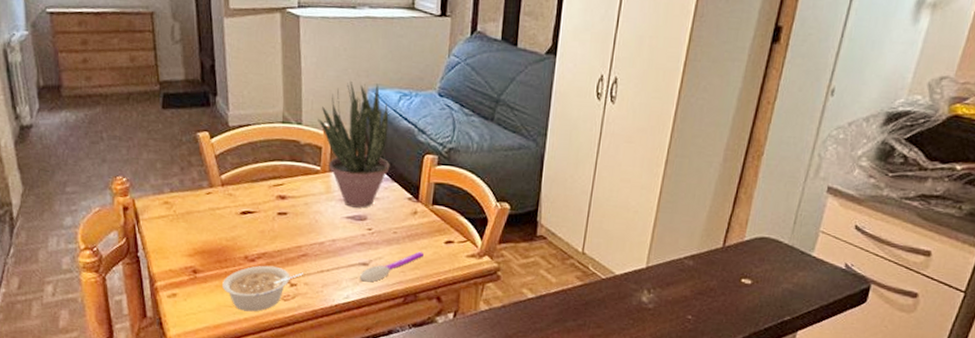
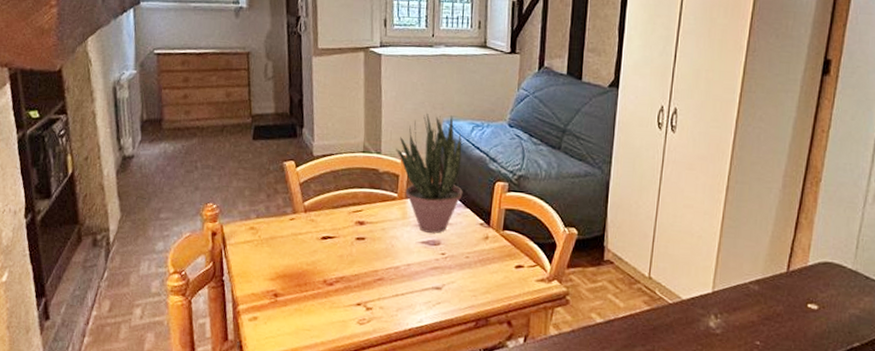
legume: present [222,265,303,312] -> none [301,289,379,336]
spoon: present [360,251,424,282] -> none [433,276,495,306]

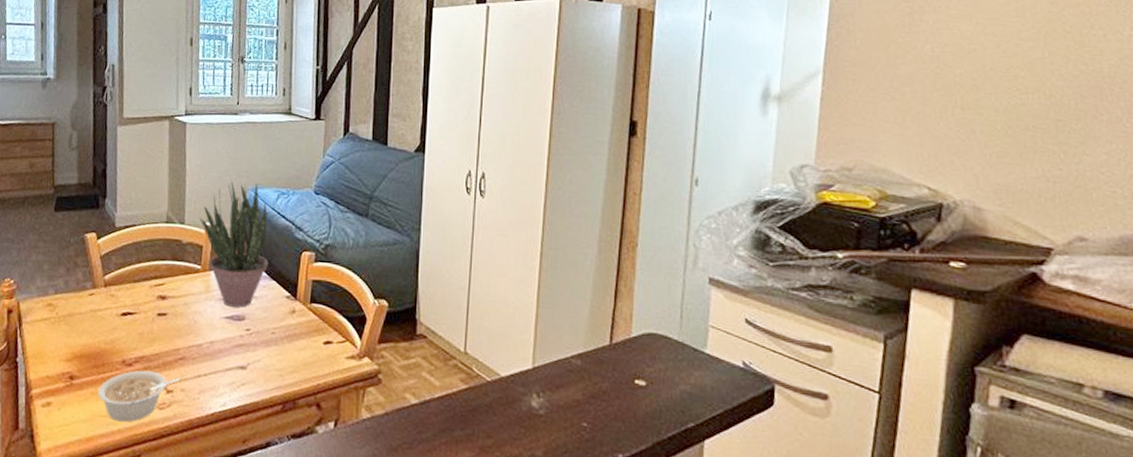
legume: none [301,289,379,336] -> present [98,370,180,422]

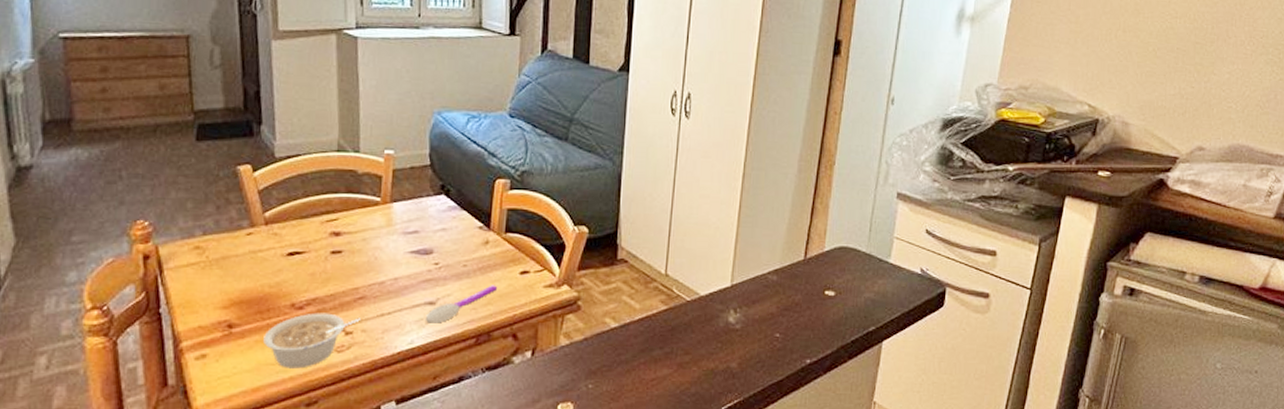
potted plant: present [200,181,269,308] -> none [377,103,458,241]
spoon: none [238,353,302,388] -> present [426,285,497,323]

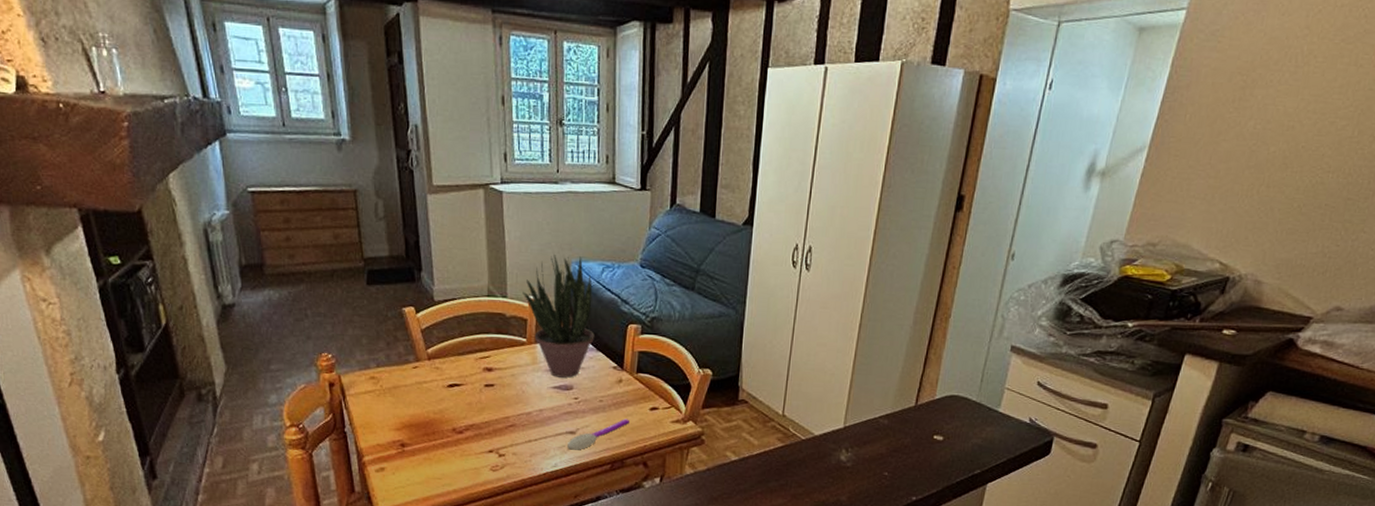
legume: present [263,313,360,369] -> none [431,437,511,483]
potted plant: none [377,103,458,241] -> present [522,253,595,378]

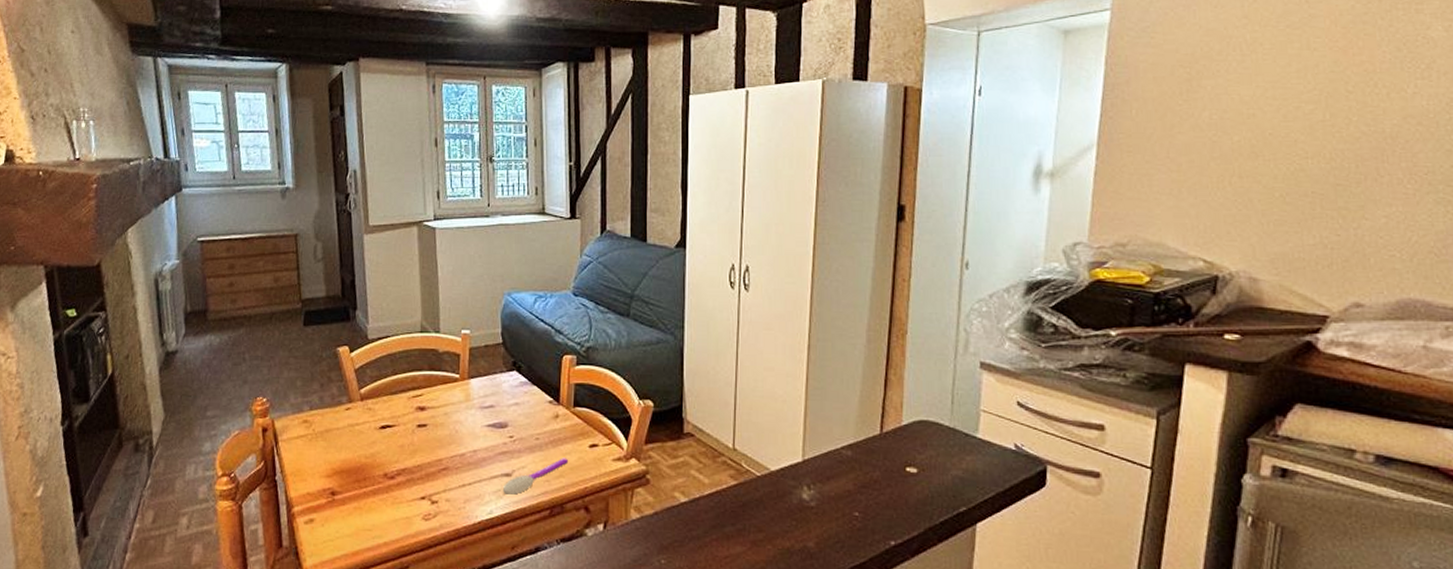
potted plant: present [522,253,595,378] -> none [455,286,529,415]

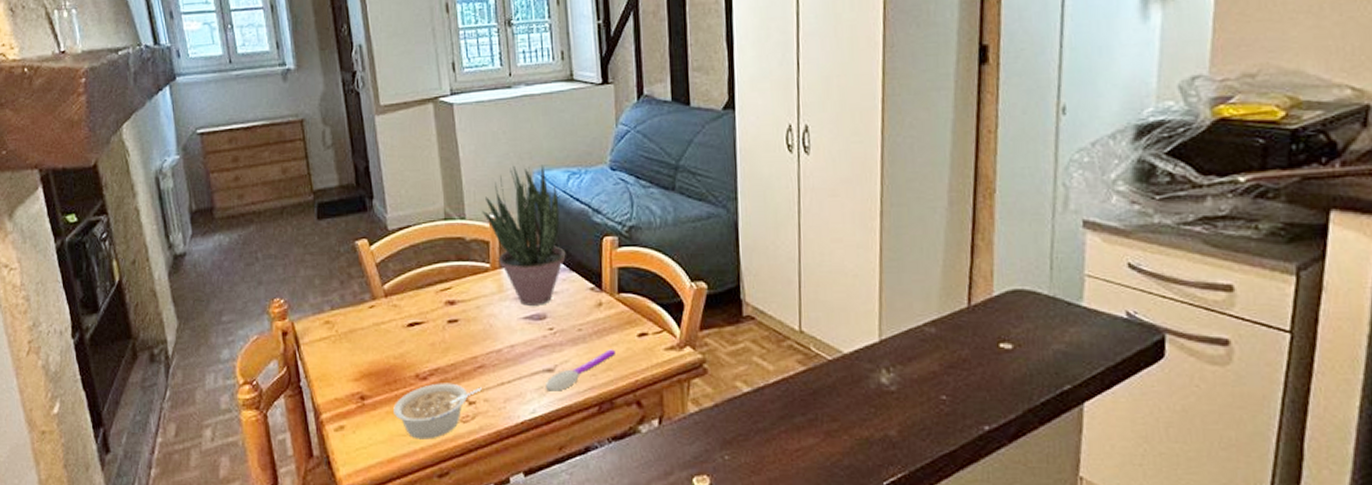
legume: none [361,482,444,535] -> present [393,383,482,439]
potted plant: none [455,286,529,415] -> present [482,165,566,306]

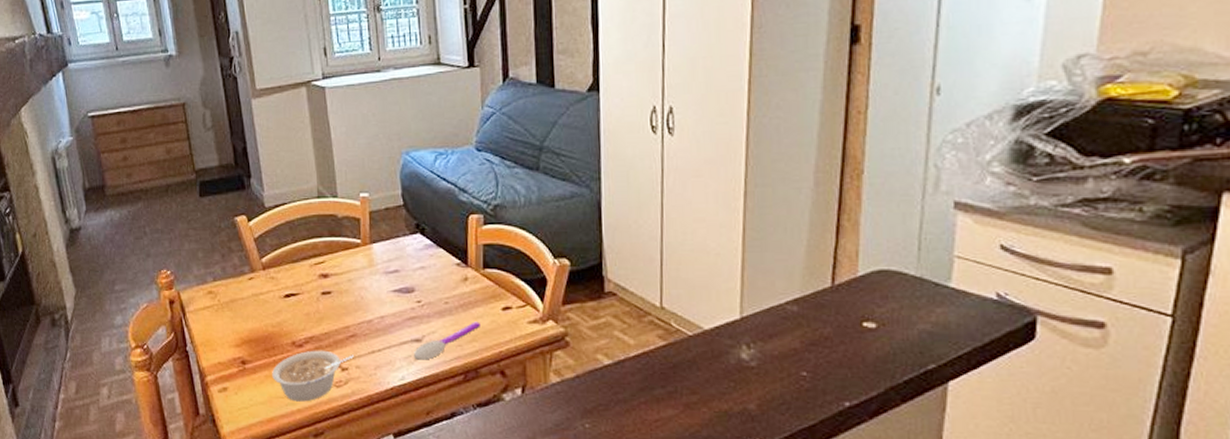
potted plant: present [482,165,566,306] -> none [353,146,433,279]

